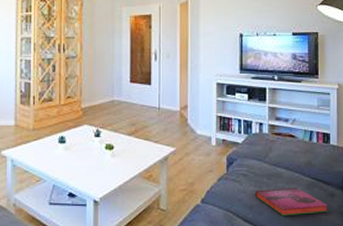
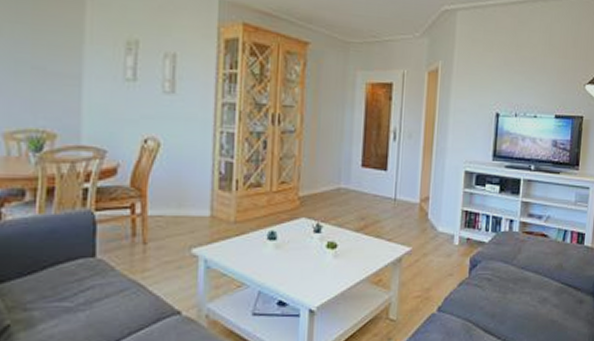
hardback book: present [256,187,328,217] -> none [499,293,575,326]

